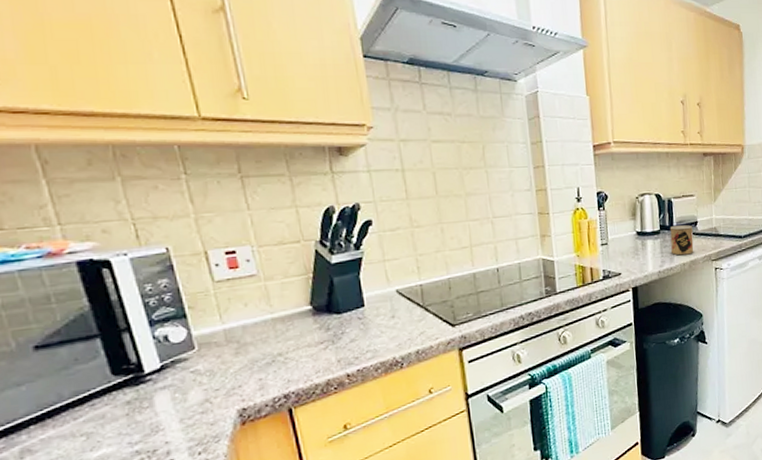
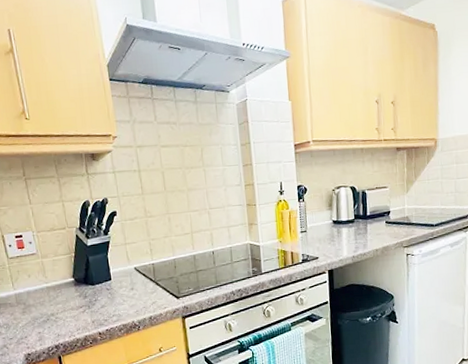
tin can: present [670,225,694,256] -> none [363,214,386,242]

